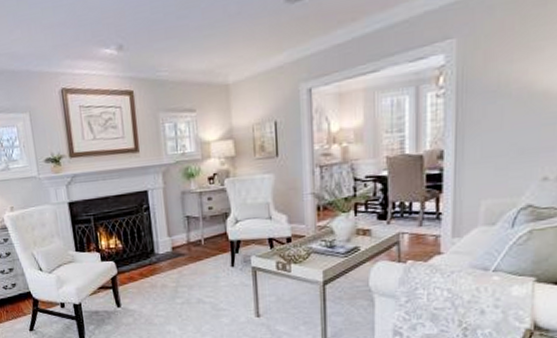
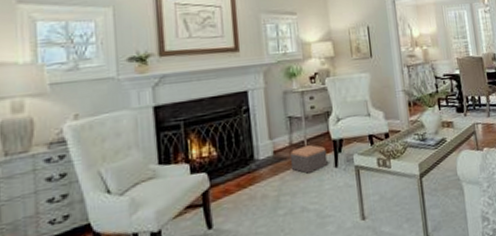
footstool: none [187,244,224,270] -> present [290,145,328,174]

